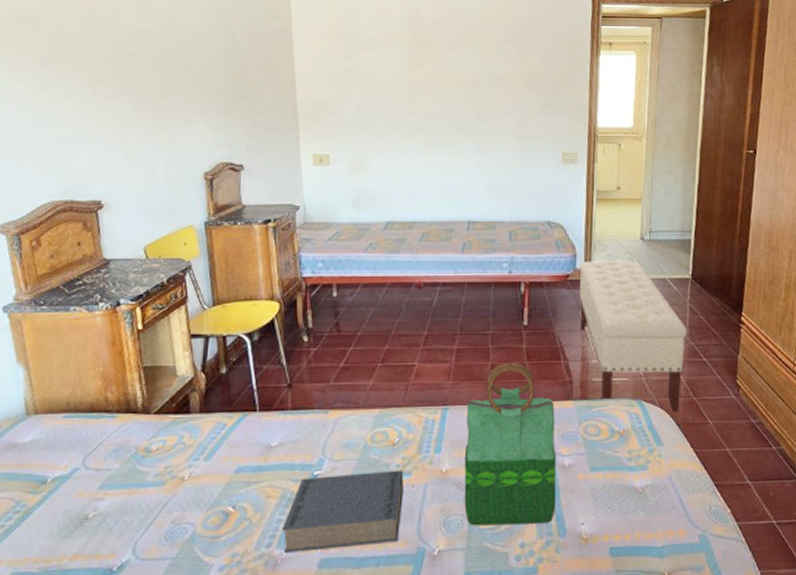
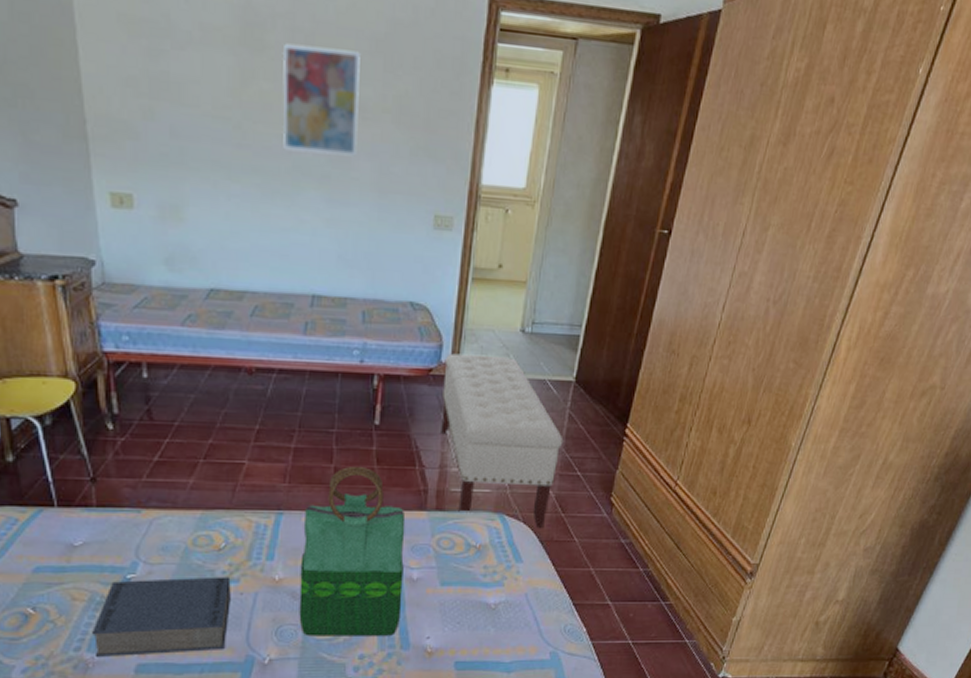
wall art: none [441,40,499,114] -> present [282,43,360,157]

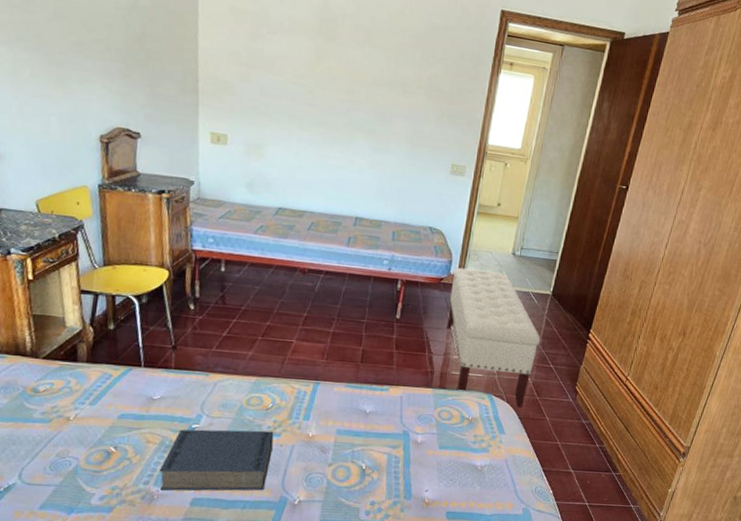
wall art: present [282,43,360,157] -> none [343,35,405,118]
tote bag: present [299,467,406,637] -> none [325,350,415,487]

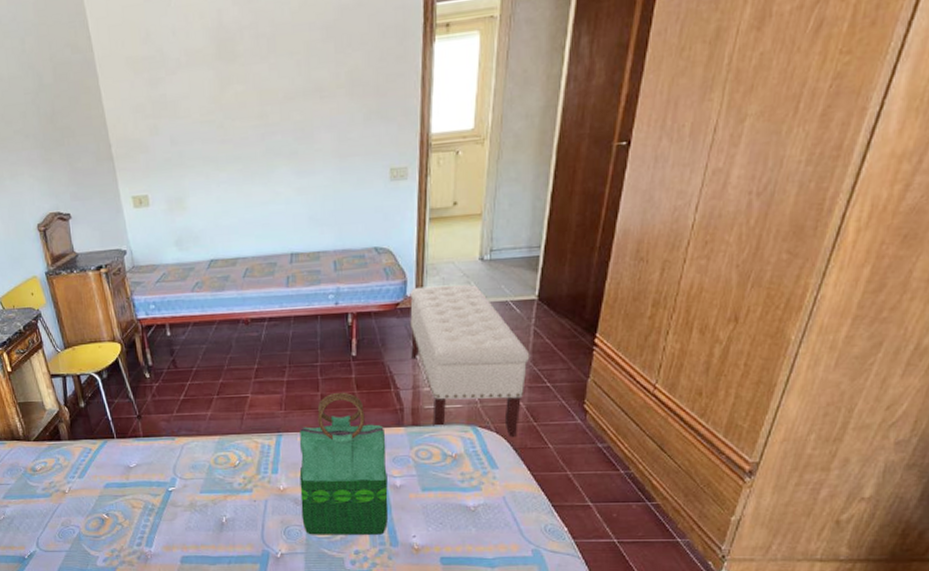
book: present [159,429,274,491] -> none [148,488,247,550]
tote bag: none [325,350,415,487] -> present [299,393,389,535]

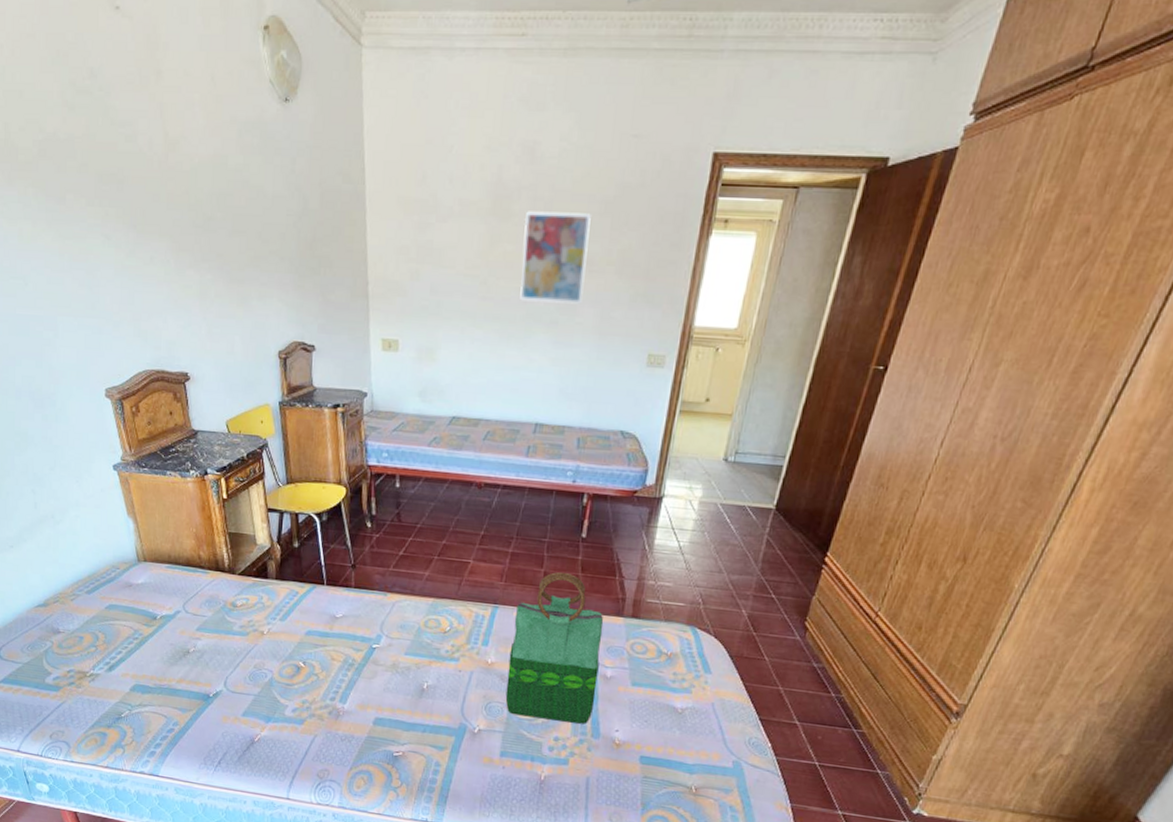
wall art: none [250,41,318,138] -> present [520,211,591,304]
bench: present [409,284,530,438] -> none [641,478,760,645]

